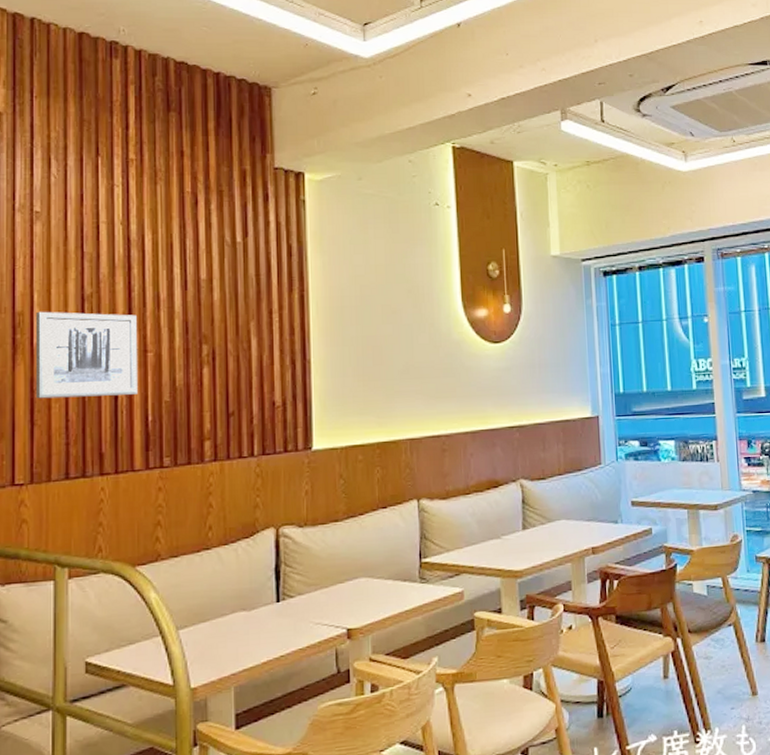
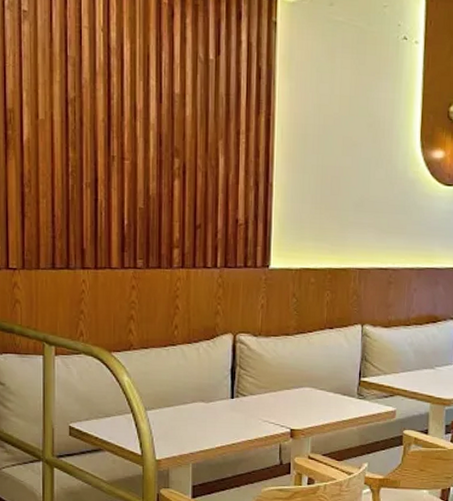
wall art: present [35,311,137,399] -> none [24,110,115,198]

